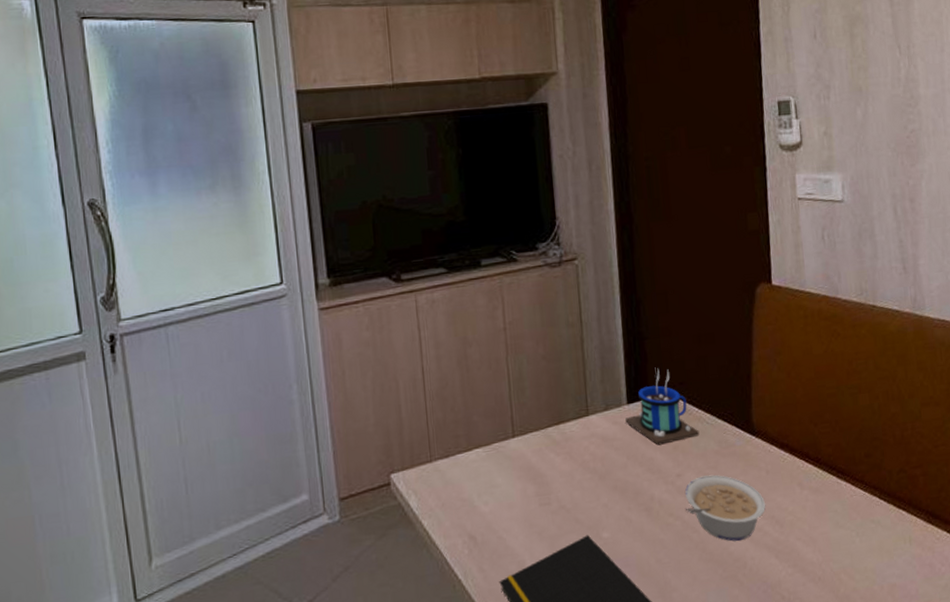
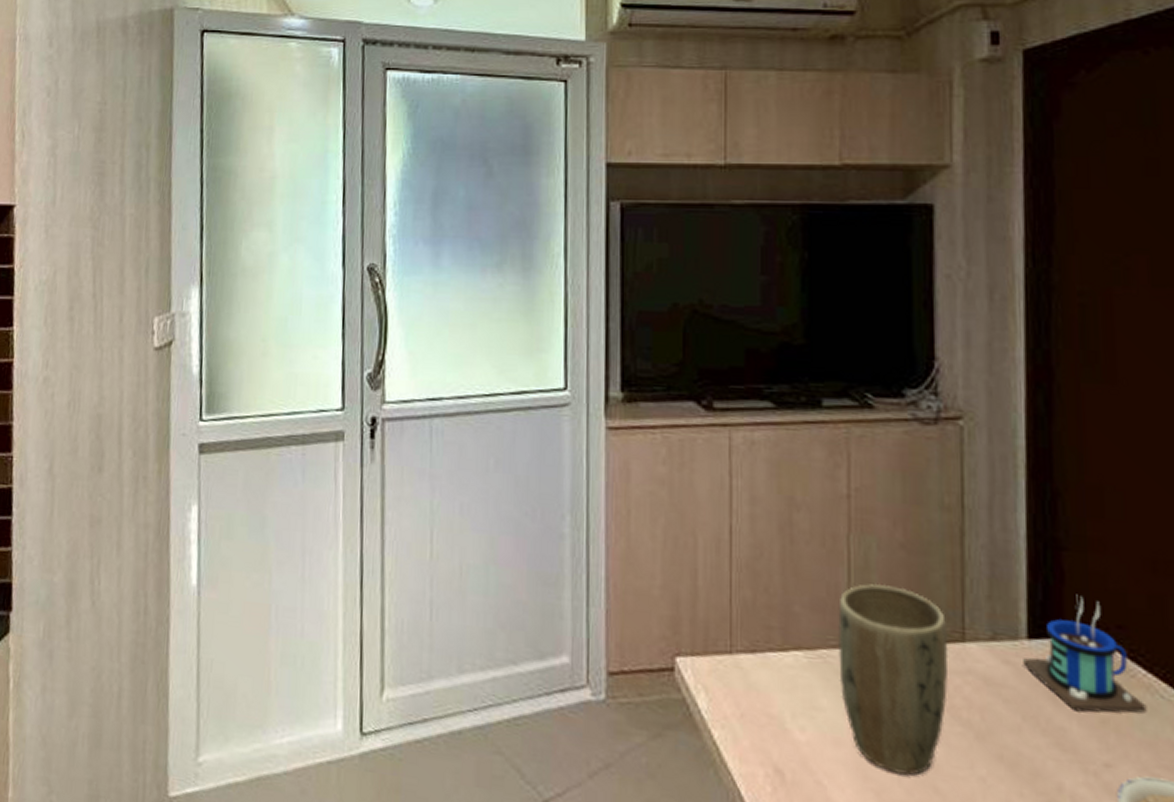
plant pot: none [504,387,580,517] -> present [838,583,949,776]

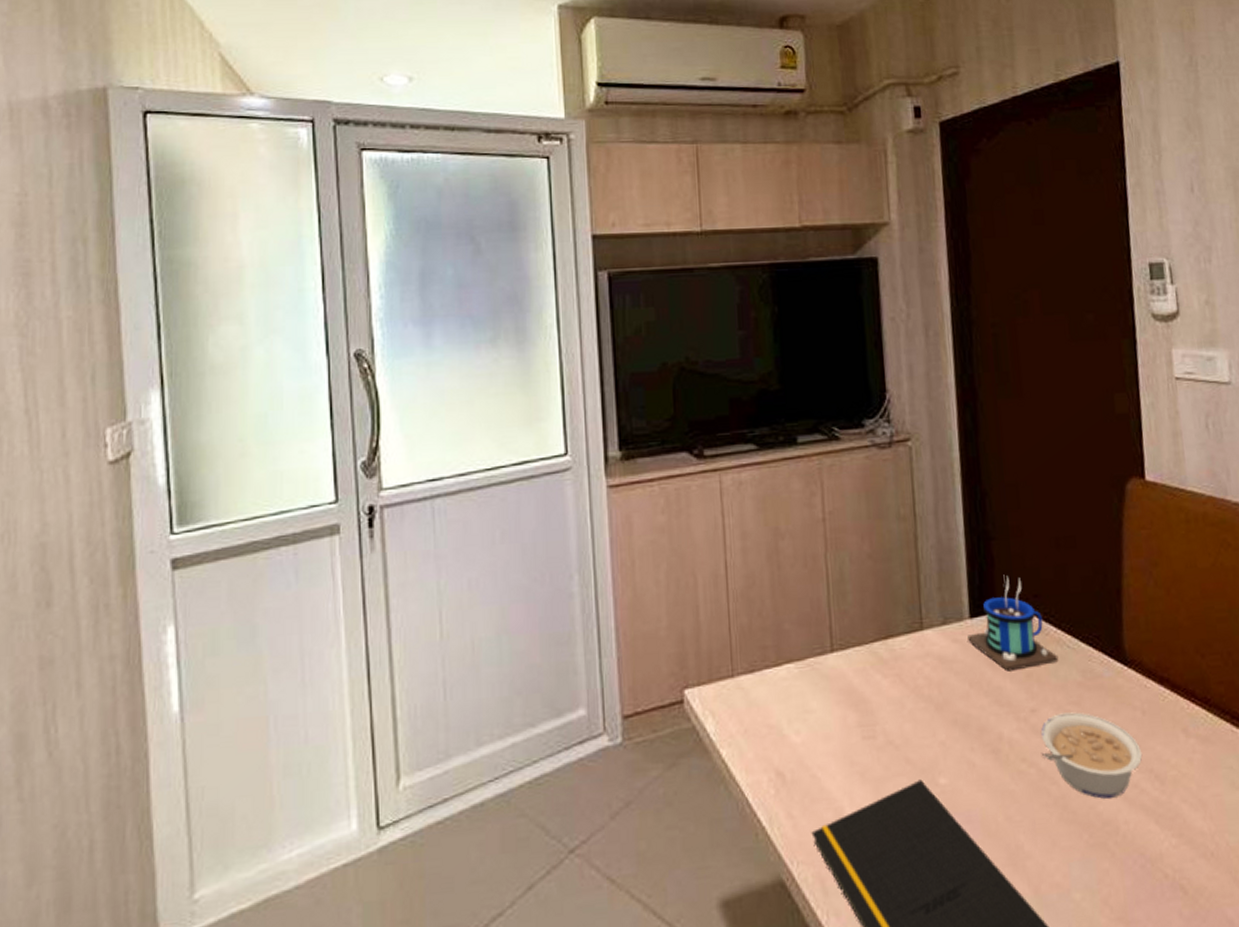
plant pot: present [838,583,949,776] -> none [821,591,913,755]

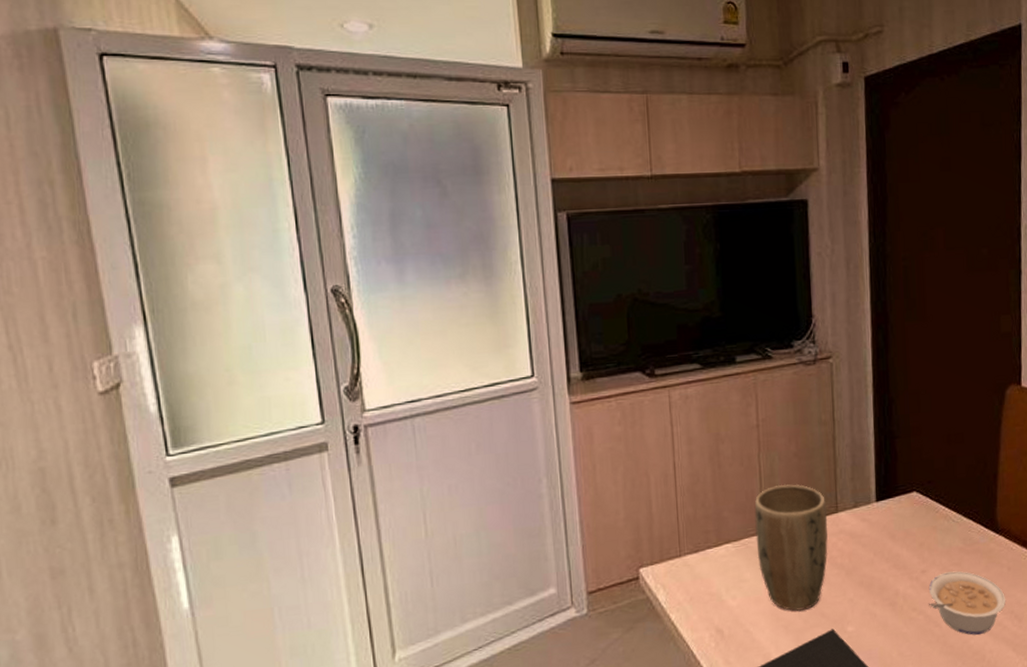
plant pot: none [821,591,913,755] -> present [754,484,828,612]
mug: present [968,574,1059,672] -> none [874,466,945,542]

